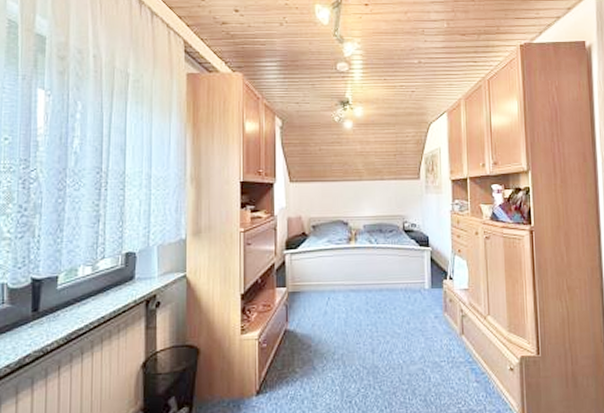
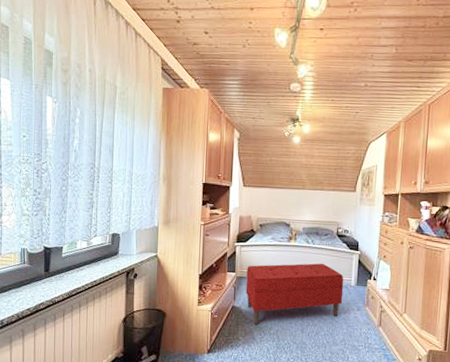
bench: none [300,266,417,351] -> present [245,263,344,325]

